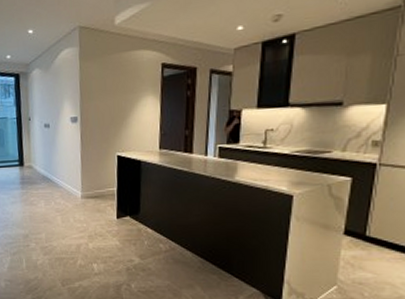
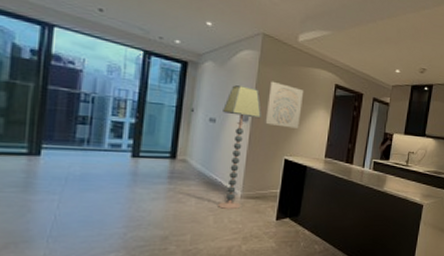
floor lamp: none [54,86,89,209] -> present [218,84,261,209]
wall art: none [92,75,128,122] -> present [265,81,304,129]

